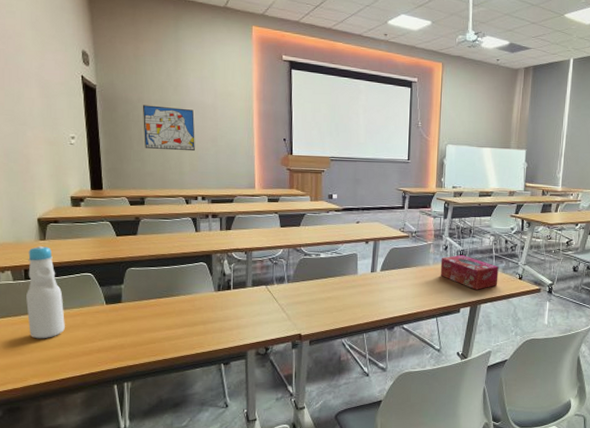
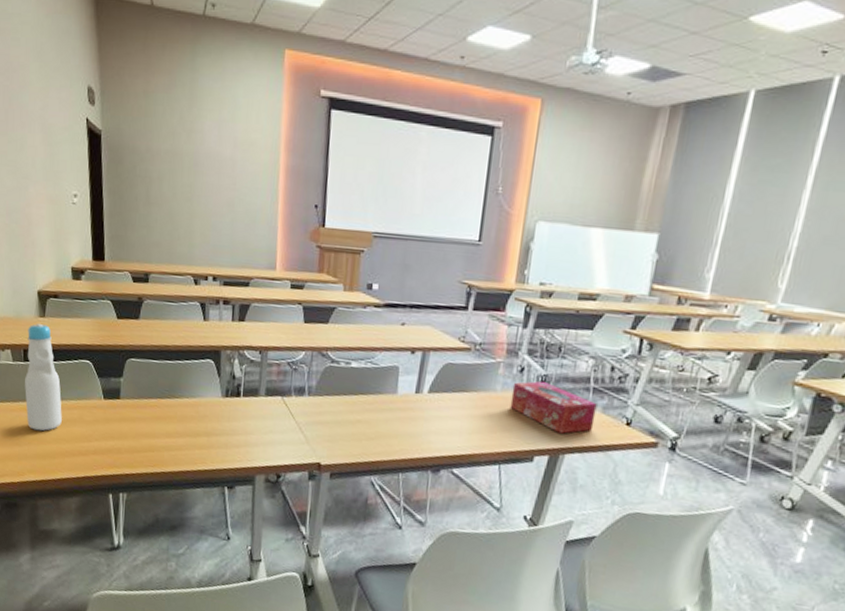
wall art: present [142,105,195,152] -> none [150,156,209,218]

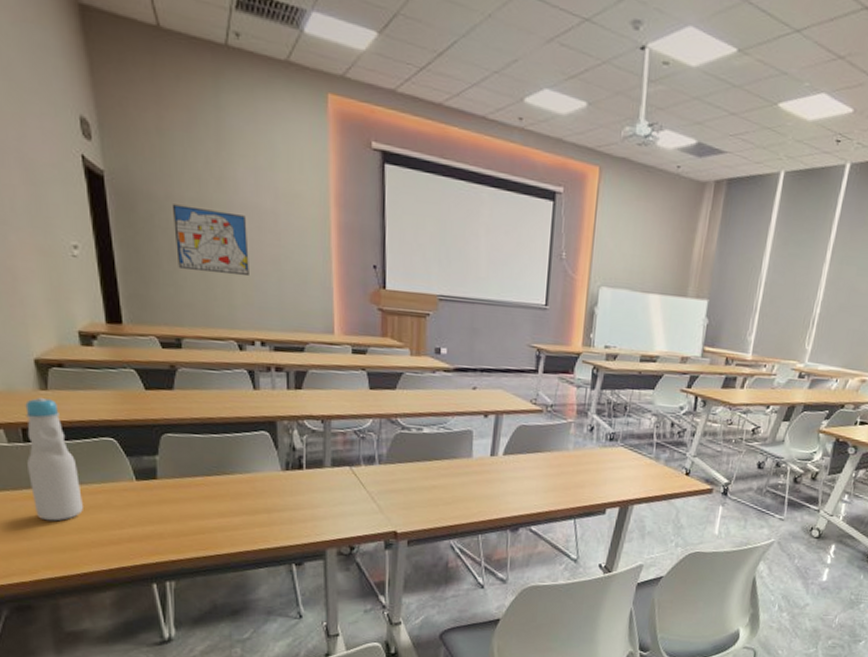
wall art: none [150,156,209,218] -> present [172,204,249,277]
tissue box: present [510,381,597,434] -> none [582,438,660,486]

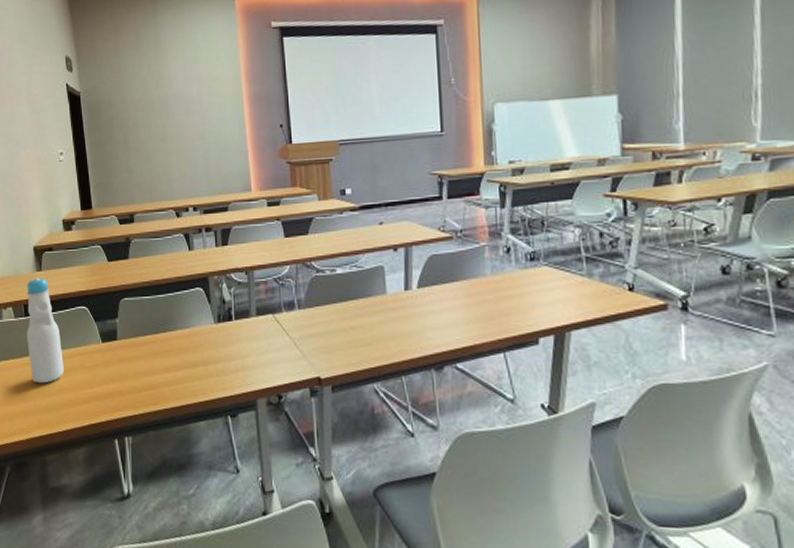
wall art: present [172,204,249,277] -> none [125,104,182,156]

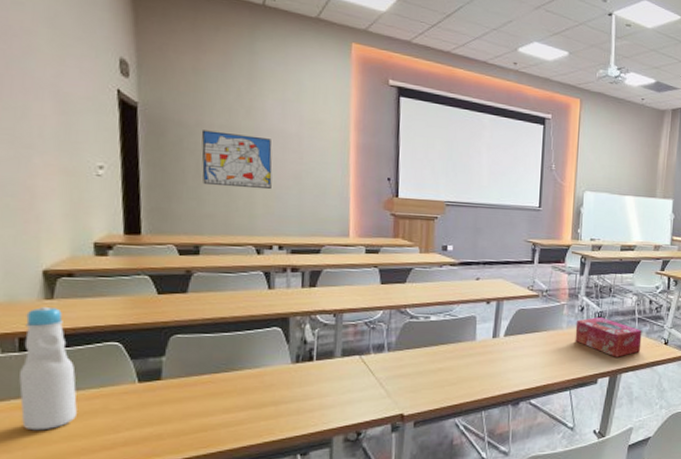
wall art: none [125,104,182,156] -> present [201,130,272,190]
tissue box: none [502,258,595,310] -> present [575,316,642,357]

